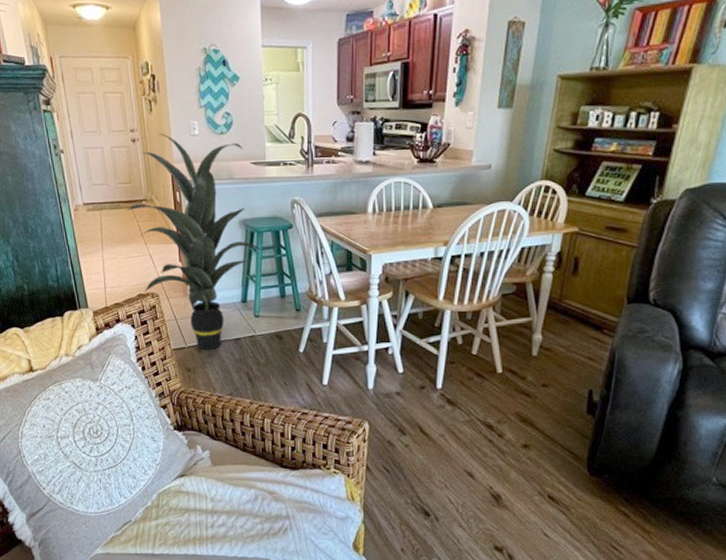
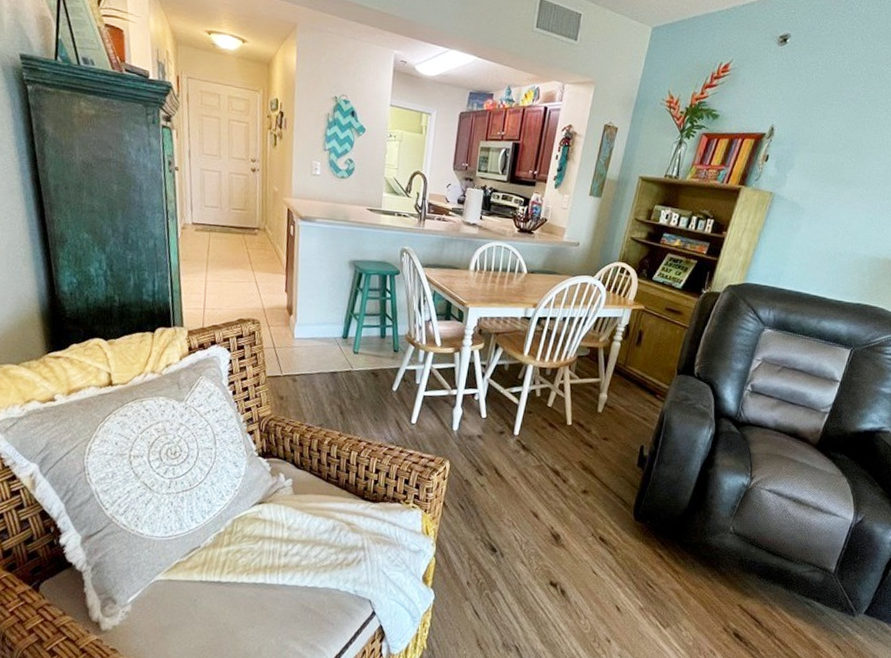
indoor plant: present [126,133,265,350] -> none [237,168,371,381]

